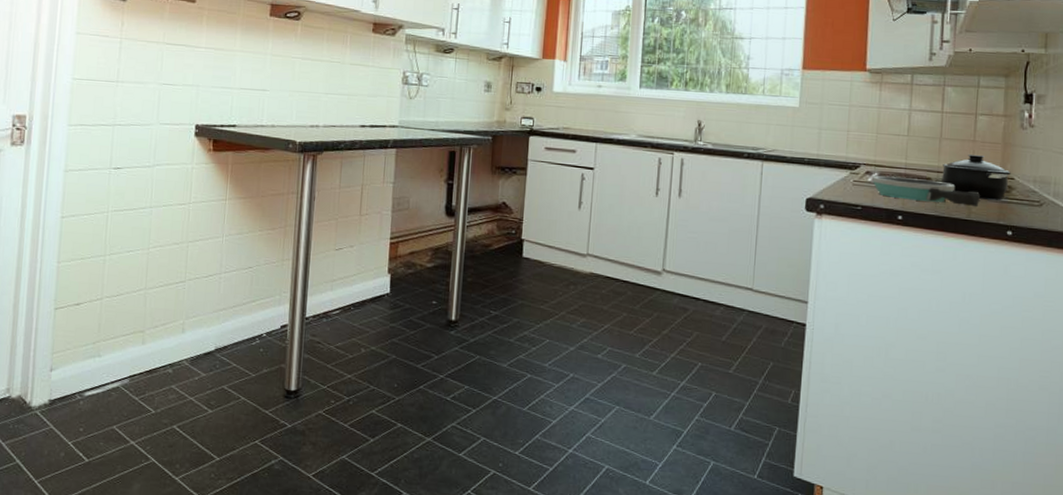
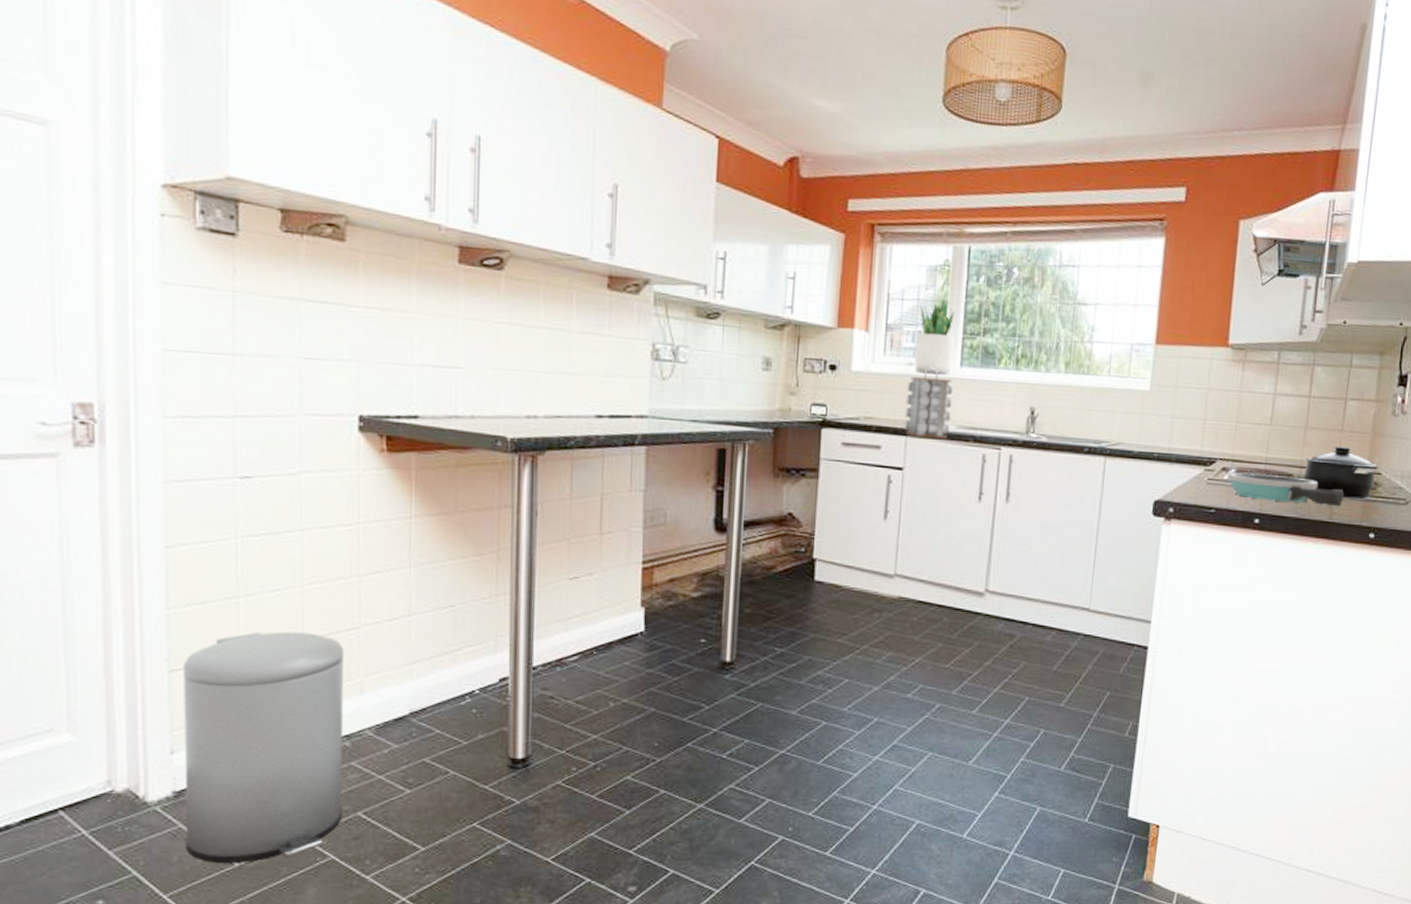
pedal bin: none [53,282,174,460] -> present [183,631,345,863]
spice rack: none [594,89,634,146] -> present [904,367,954,440]
planter: none [602,36,636,95] -> present [914,299,956,375]

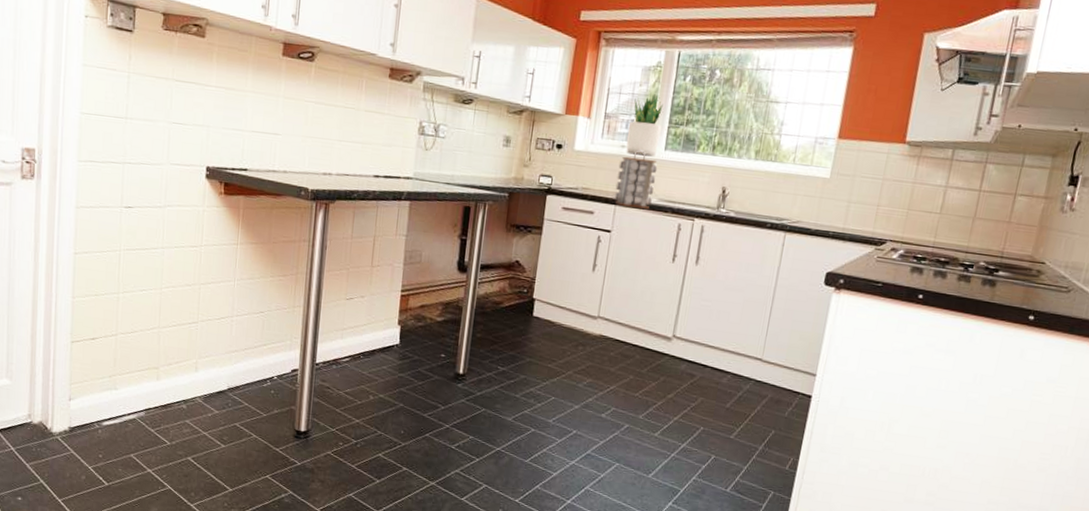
pedal bin: present [183,631,345,863] -> none [74,319,187,484]
frying pan: present [1227,472,1344,508] -> none [895,253,1007,291]
saucepan: present [1304,445,1378,499] -> none [969,235,1043,284]

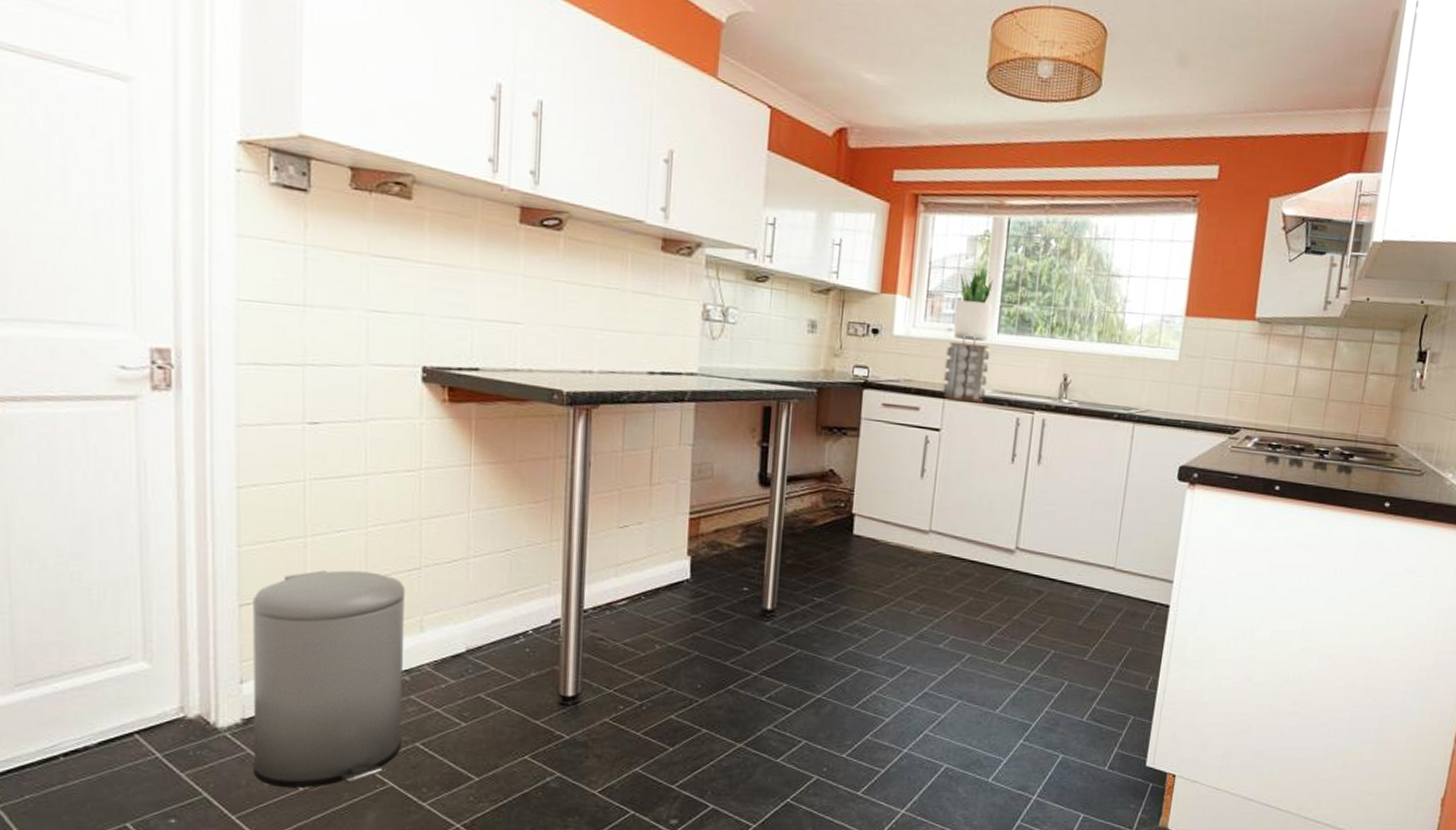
pedal bin: none [74,319,187,484] -> present [253,570,406,788]

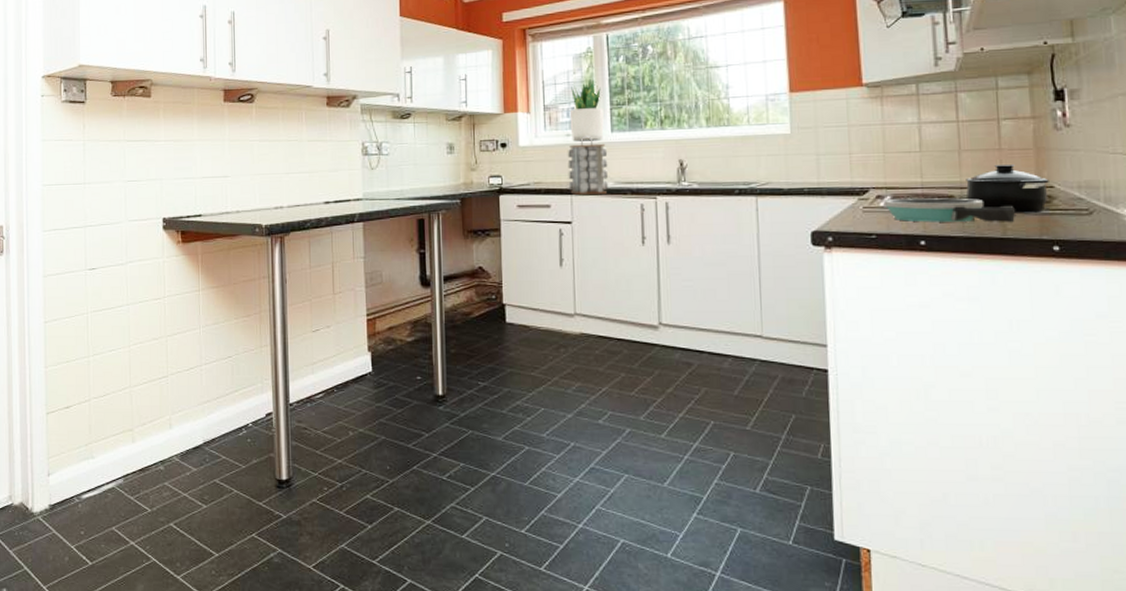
pedal bin: present [253,570,406,788] -> none [55,381,160,562]
frying pan: none [1250,441,1362,477] -> present [883,198,1015,223]
saucepan: none [1324,417,1396,469] -> present [966,164,1049,213]

